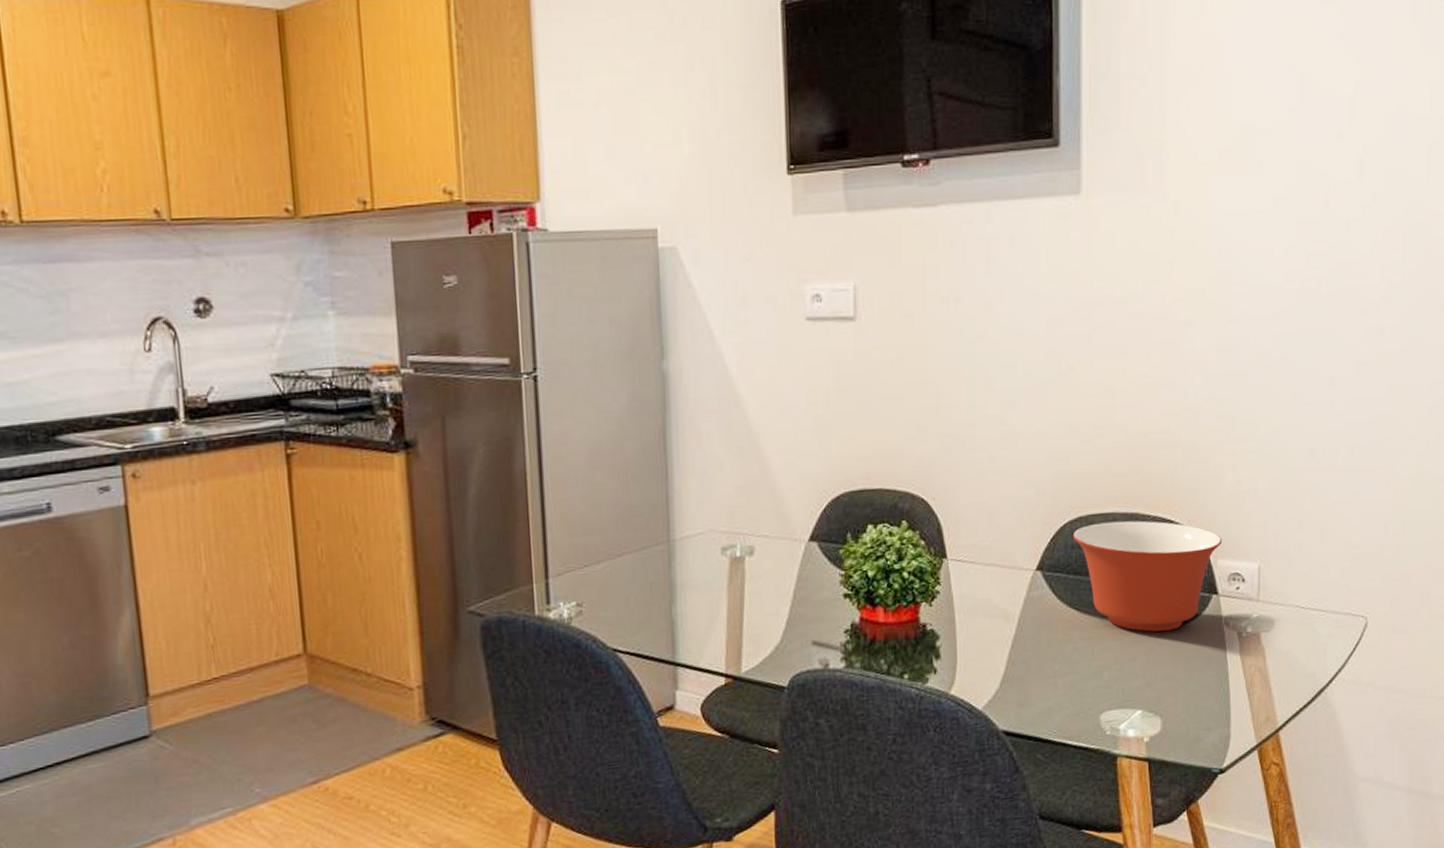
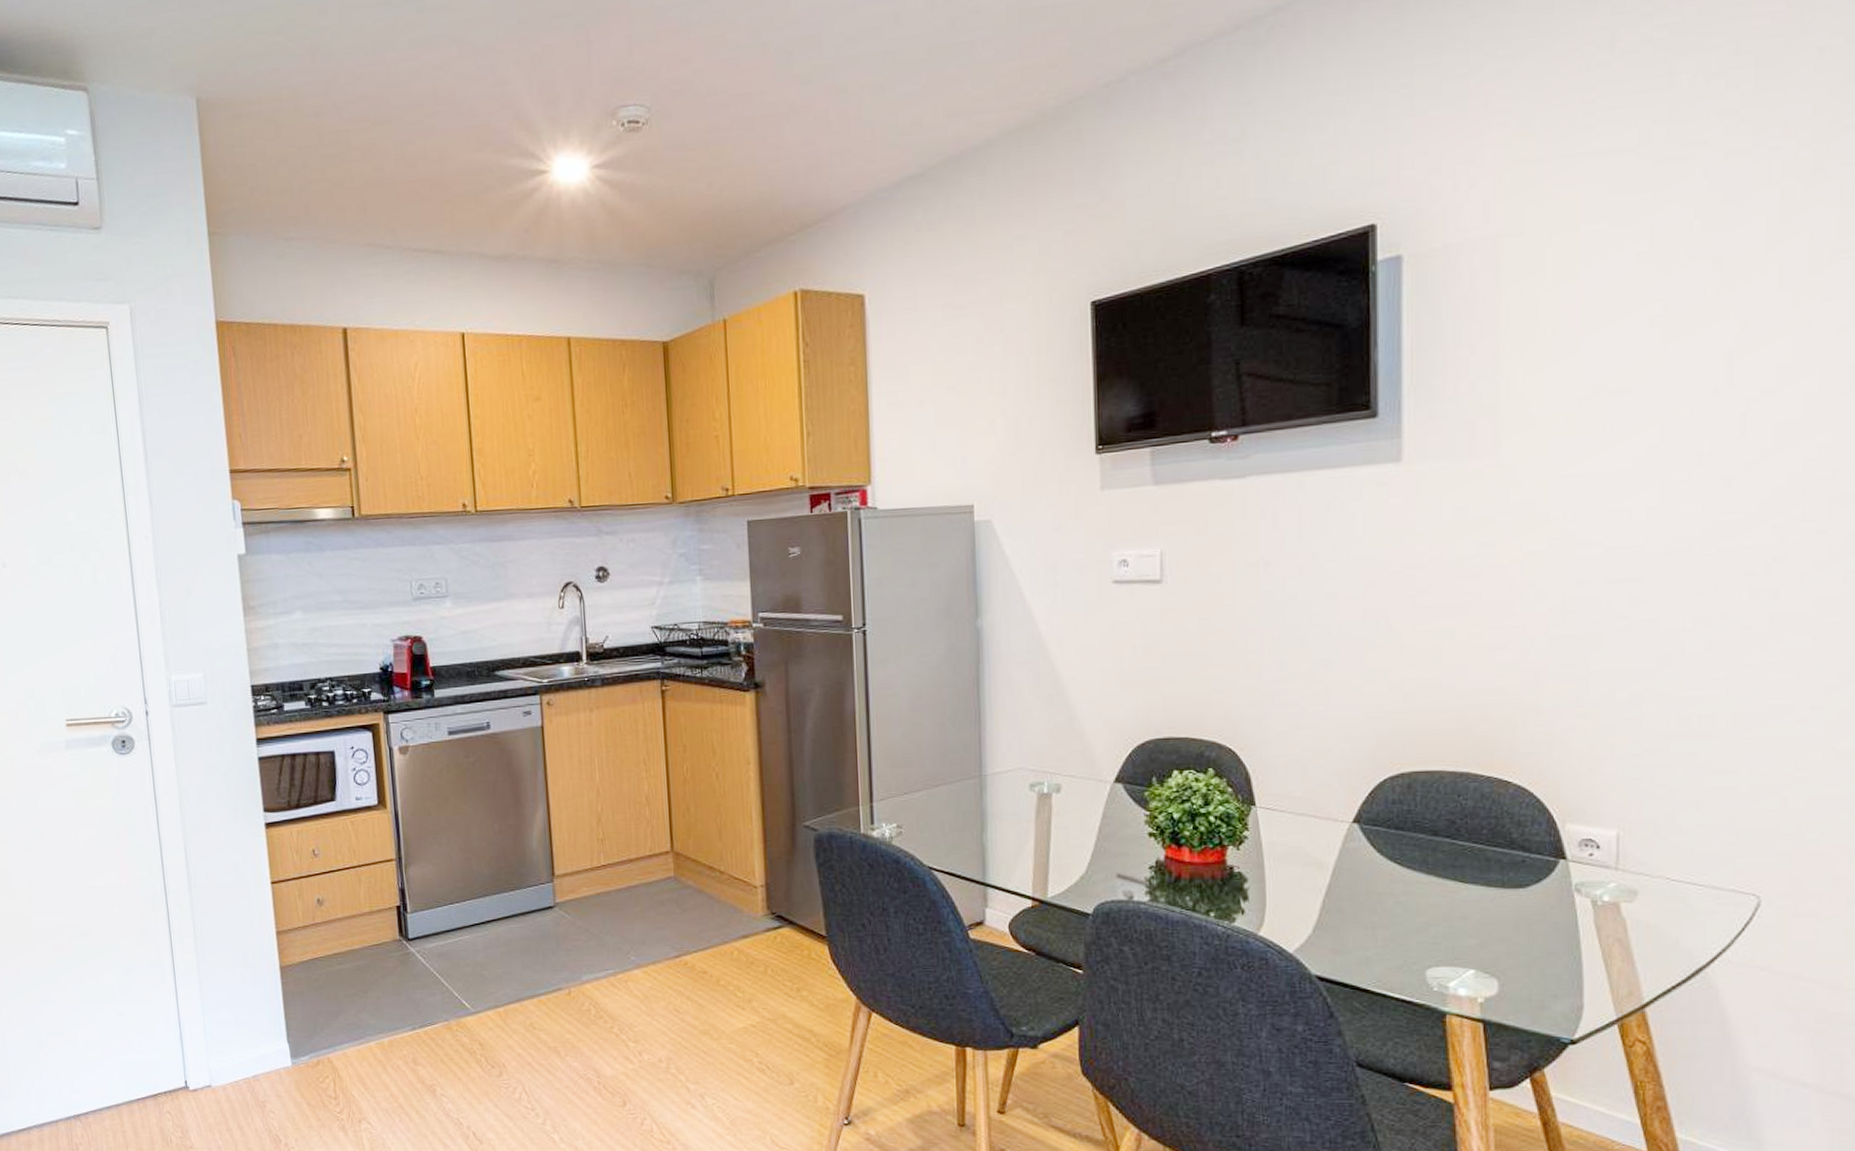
mixing bowl: present [1072,520,1223,632] -> none [1393,779,1572,893]

